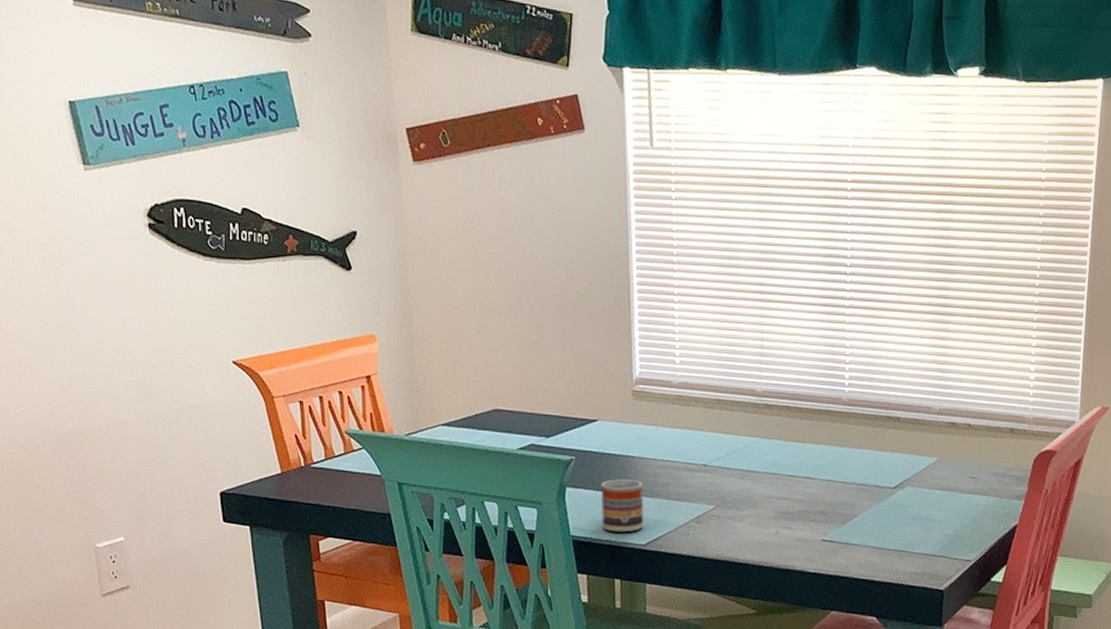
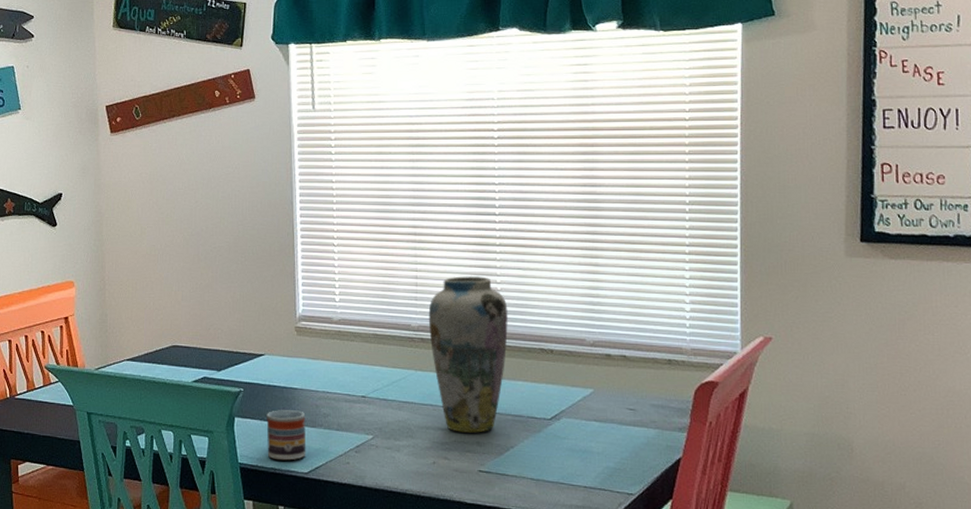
vase: none [774,339,856,502] -> present [428,276,508,433]

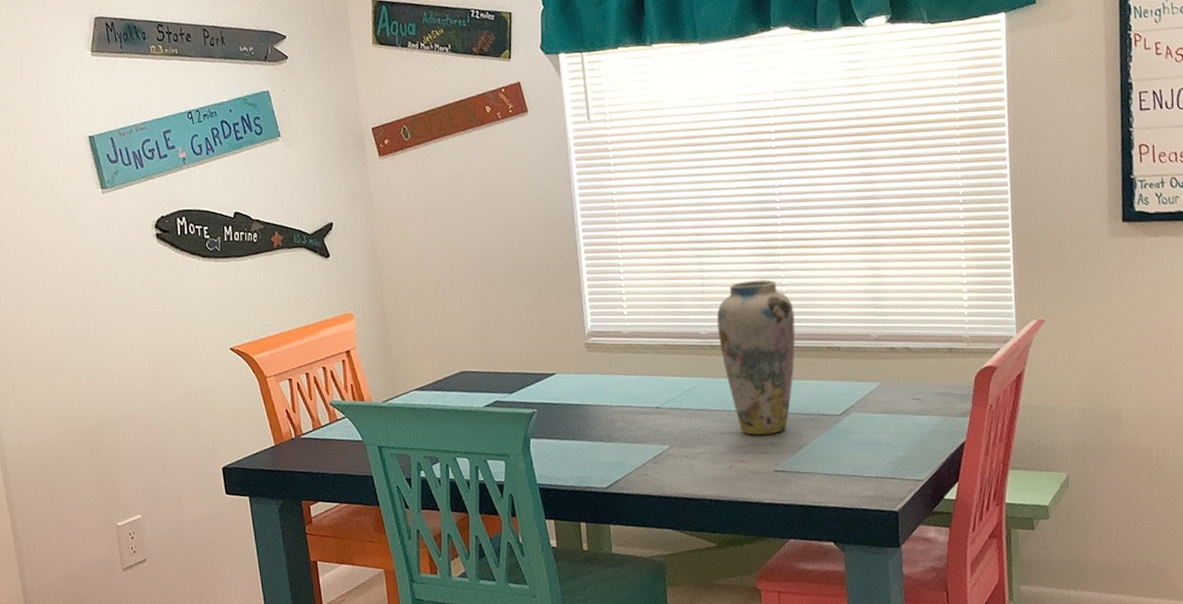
cup: present [266,410,306,461] -> none [562,426,605,478]

